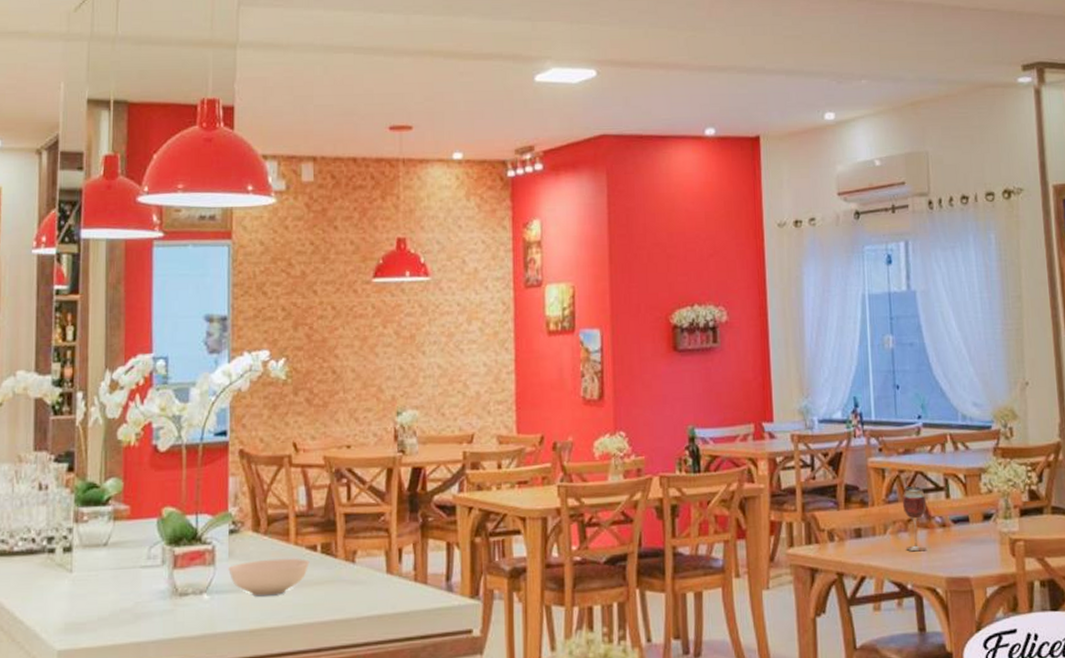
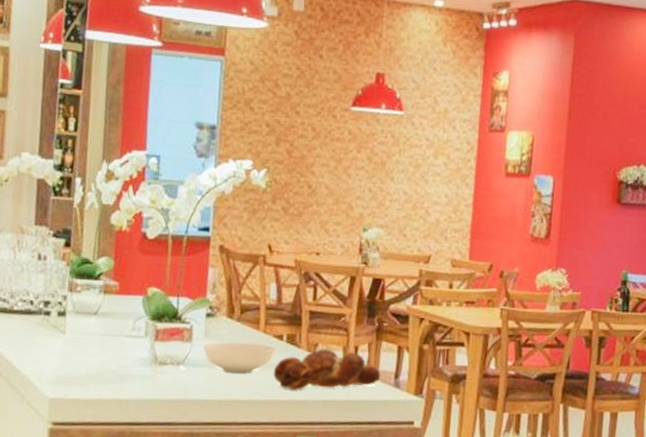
bread loaf: none [308,555,430,608] -> present [273,349,381,390]

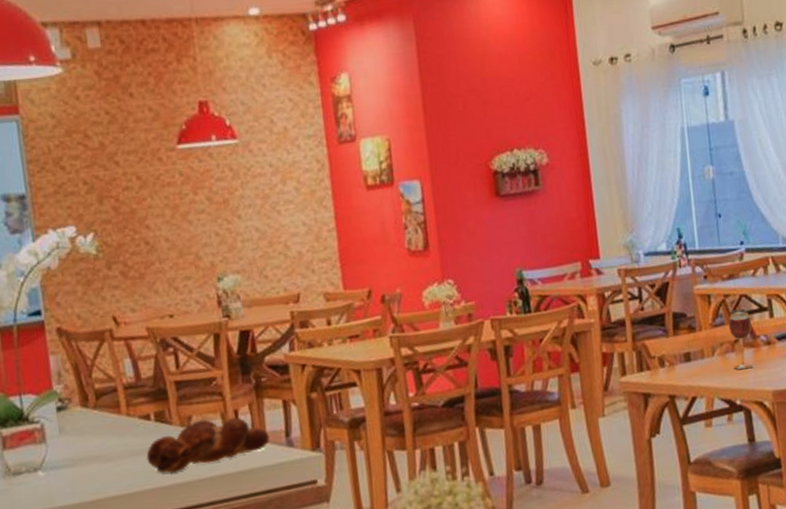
bowl: present [203,342,276,374] -> none [60,428,145,468]

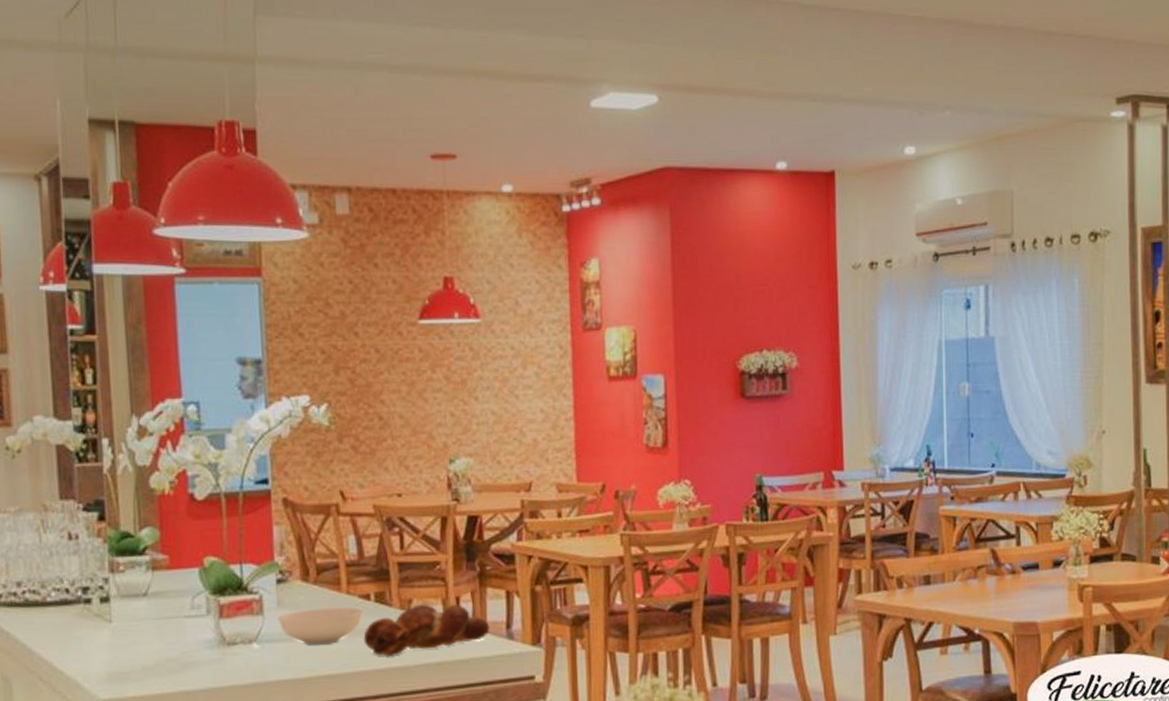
bowl: none [60,428,145,468] -> present [278,607,363,645]
wineglass: present [728,308,753,370] -> none [972,534,997,598]

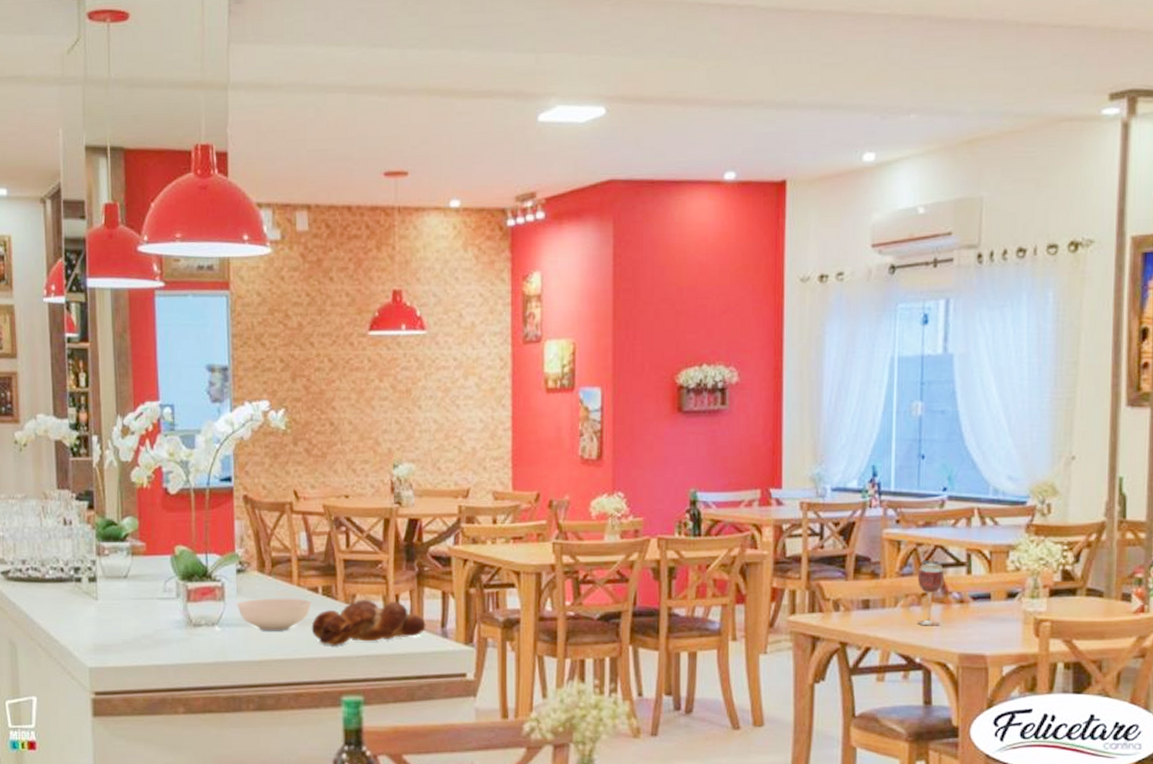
wineglass: none [972,534,997,598] -> present [917,560,945,626]

